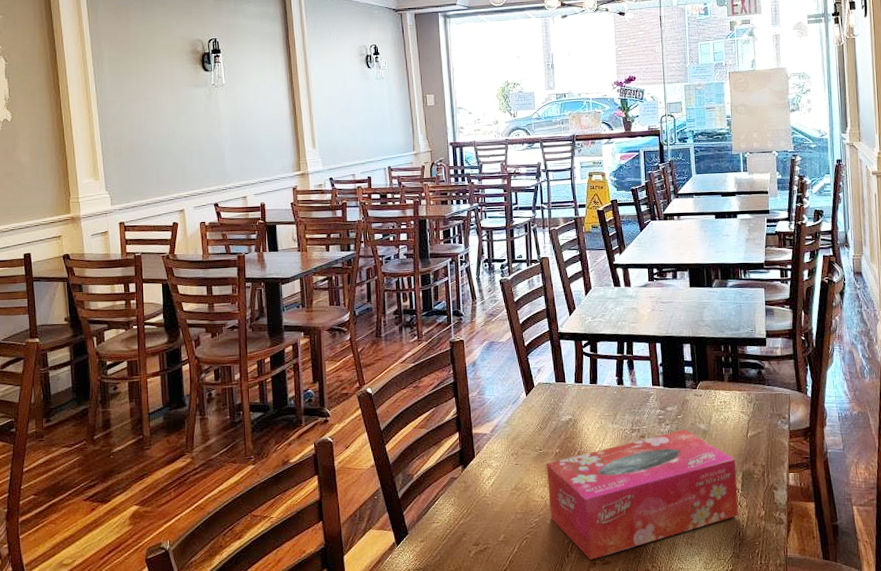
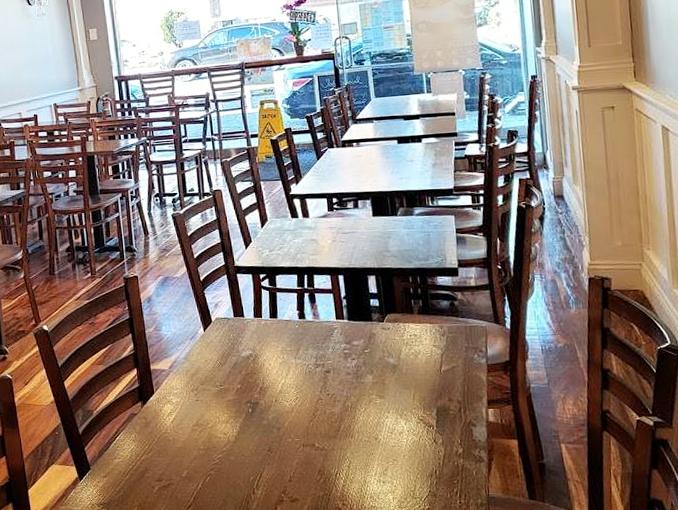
tissue box: present [547,429,739,560] -> none [228,364,435,497]

